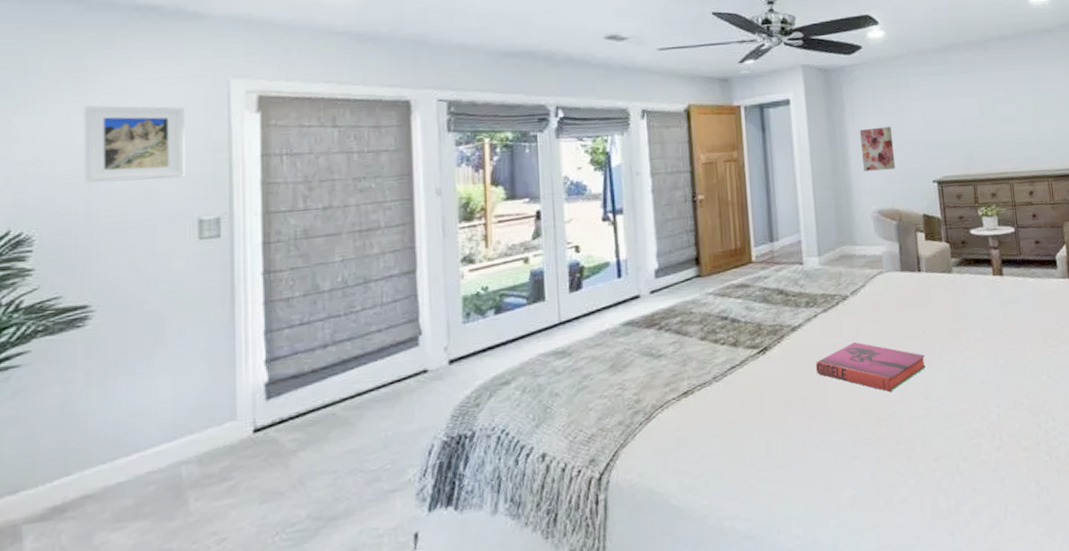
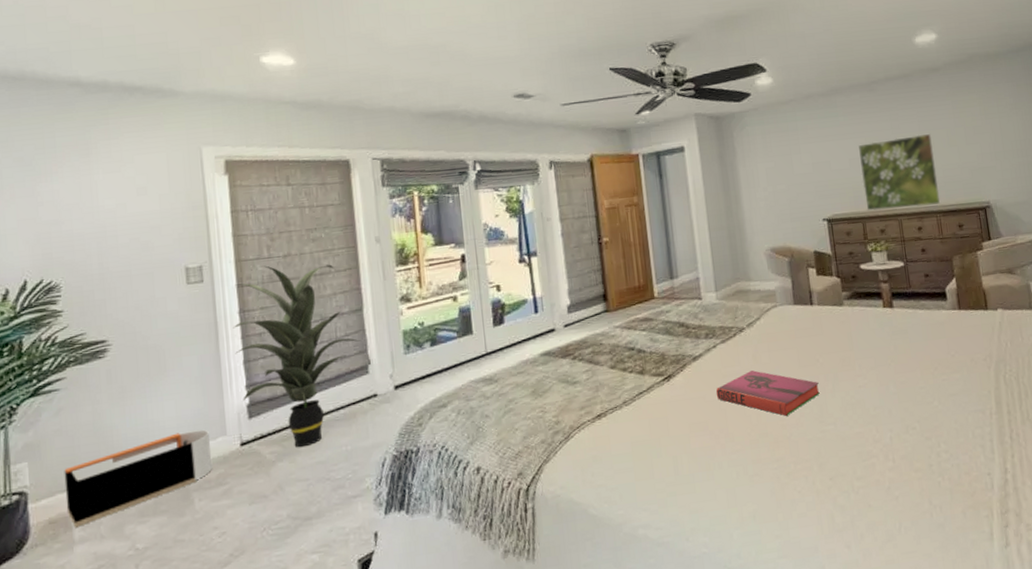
storage bin: none [16,413,216,538] -> present [64,429,213,528]
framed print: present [83,105,185,183] -> none [90,172,172,239]
indoor plant: none [254,219,411,434] -> present [233,264,361,448]
wall art: present [859,126,896,172] -> none [750,168,787,212]
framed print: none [971,95,1052,174] -> present [859,133,941,211]

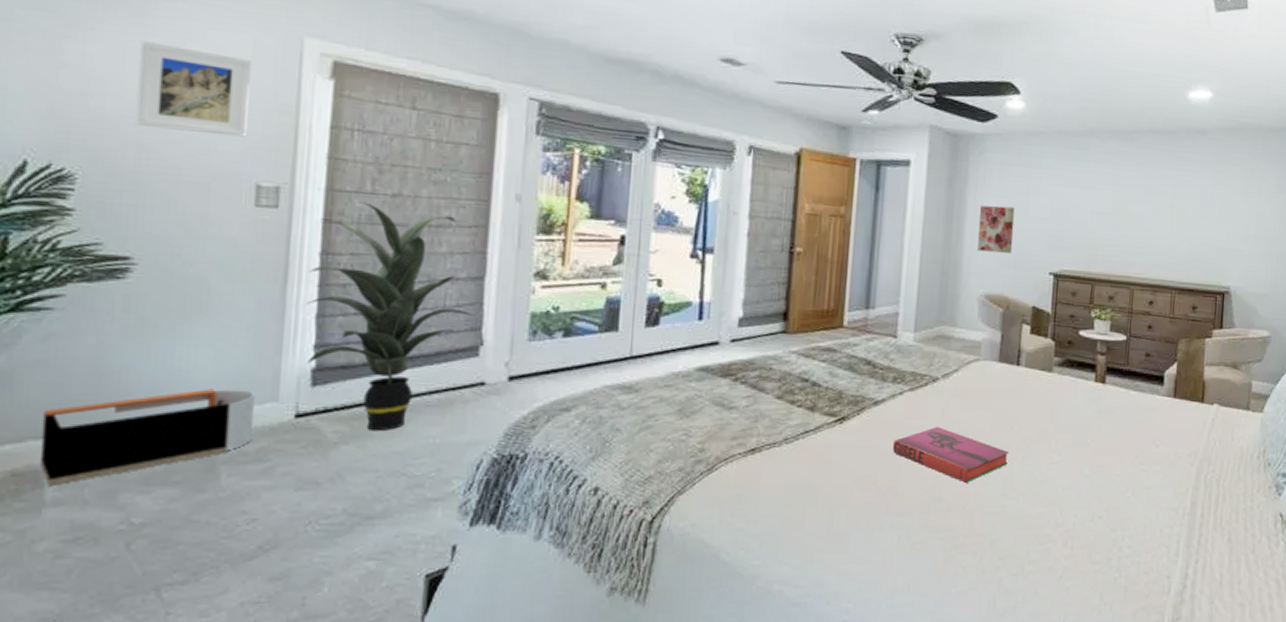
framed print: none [90,172,172,239] -> present [135,41,252,137]
wall art: none [750,168,787,212] -> present [977,206,1015,253]
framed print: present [859,133,941,211] -> none [1099,197,1184,281]

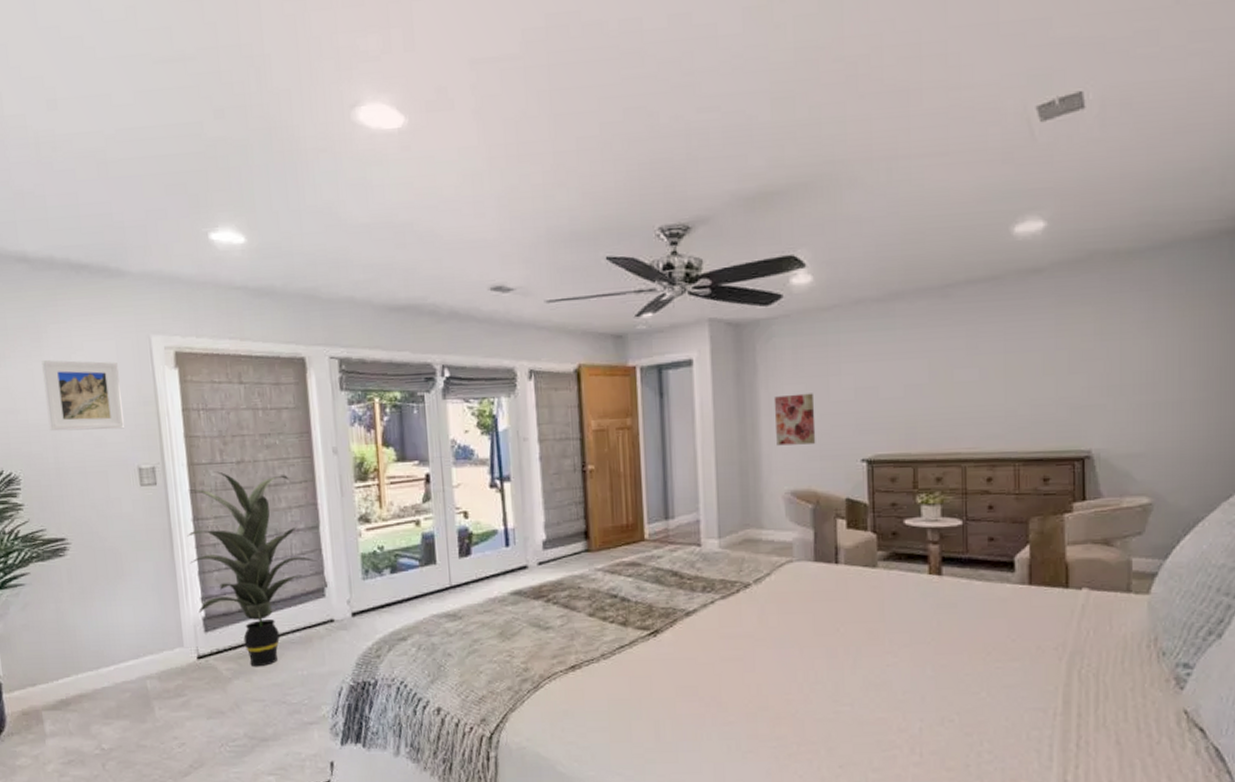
storage bin: present [39,389,255,486] -> none [33,638,171,721]
hardback book: present [892,427,1009,483] -> none [710,634,837,690]

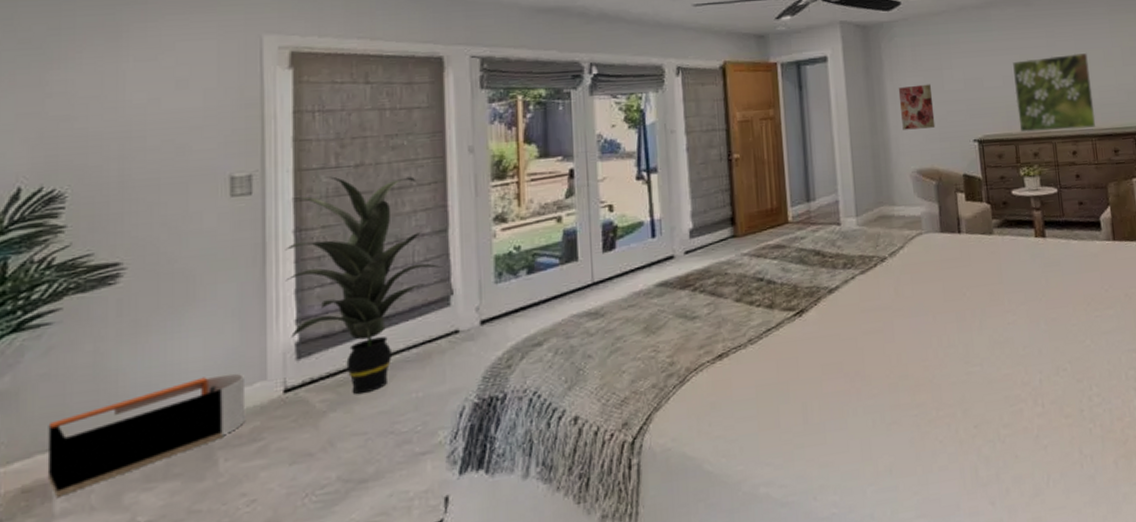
storage bin: none [33,638,171,721] -> present [47,373,246,497]
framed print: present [41,360,124,431] -> none [116,61,217,140]
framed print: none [918,356,1022,454] -> present [1013,52,1096,133]

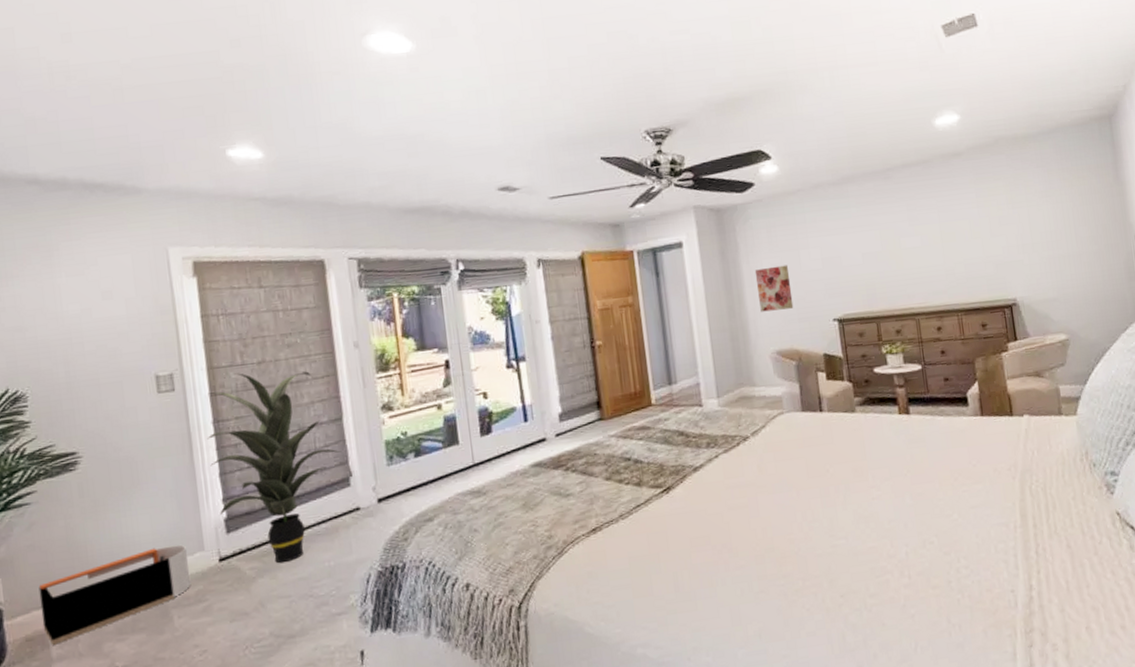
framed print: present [1013,52,1096,133] -> none [872,224,962,310]

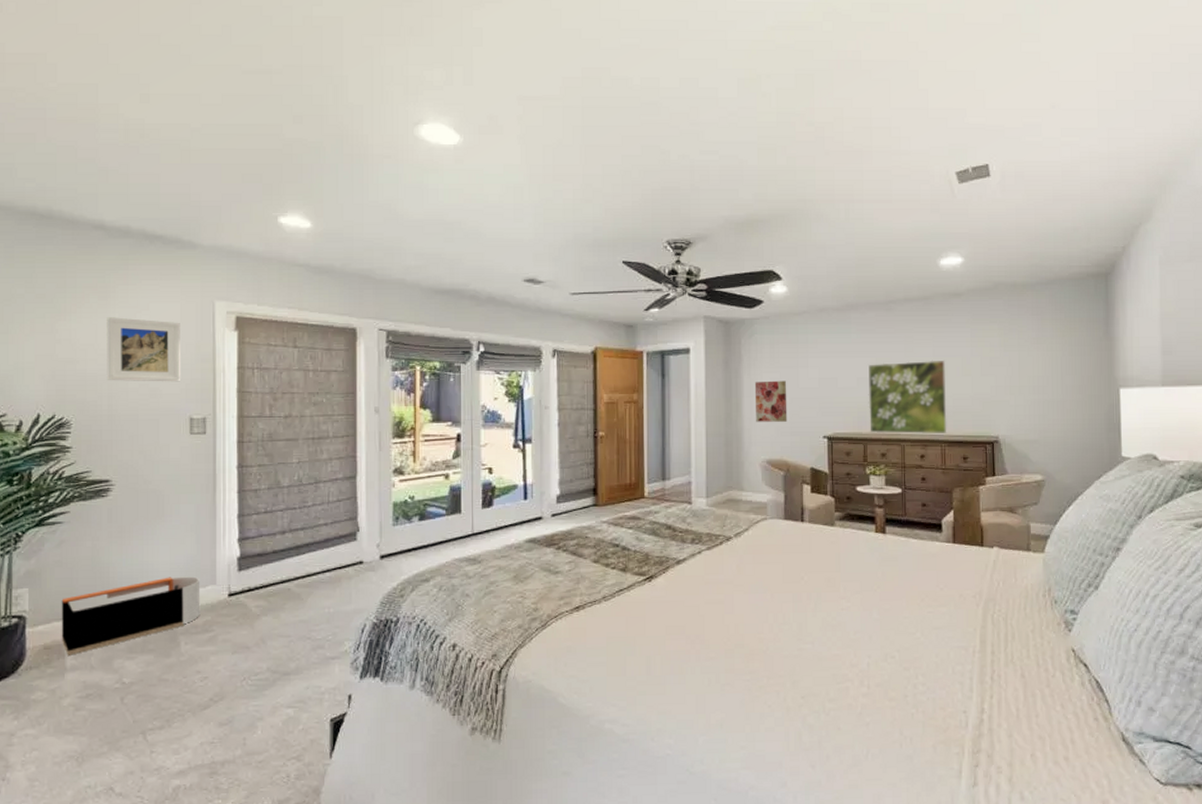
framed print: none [52,274,140,346] -> present [106,317,180,382]
indoor plant: present [207,371,341,564] -> none [230,424,352,605]
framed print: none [872,224,962,310] -> present [868,360,947,435]

